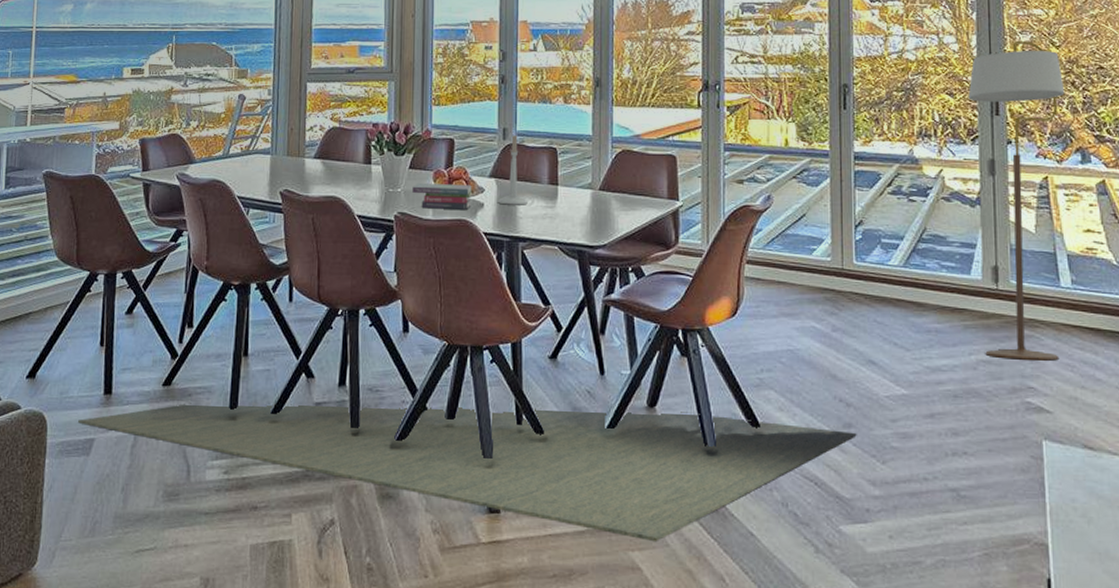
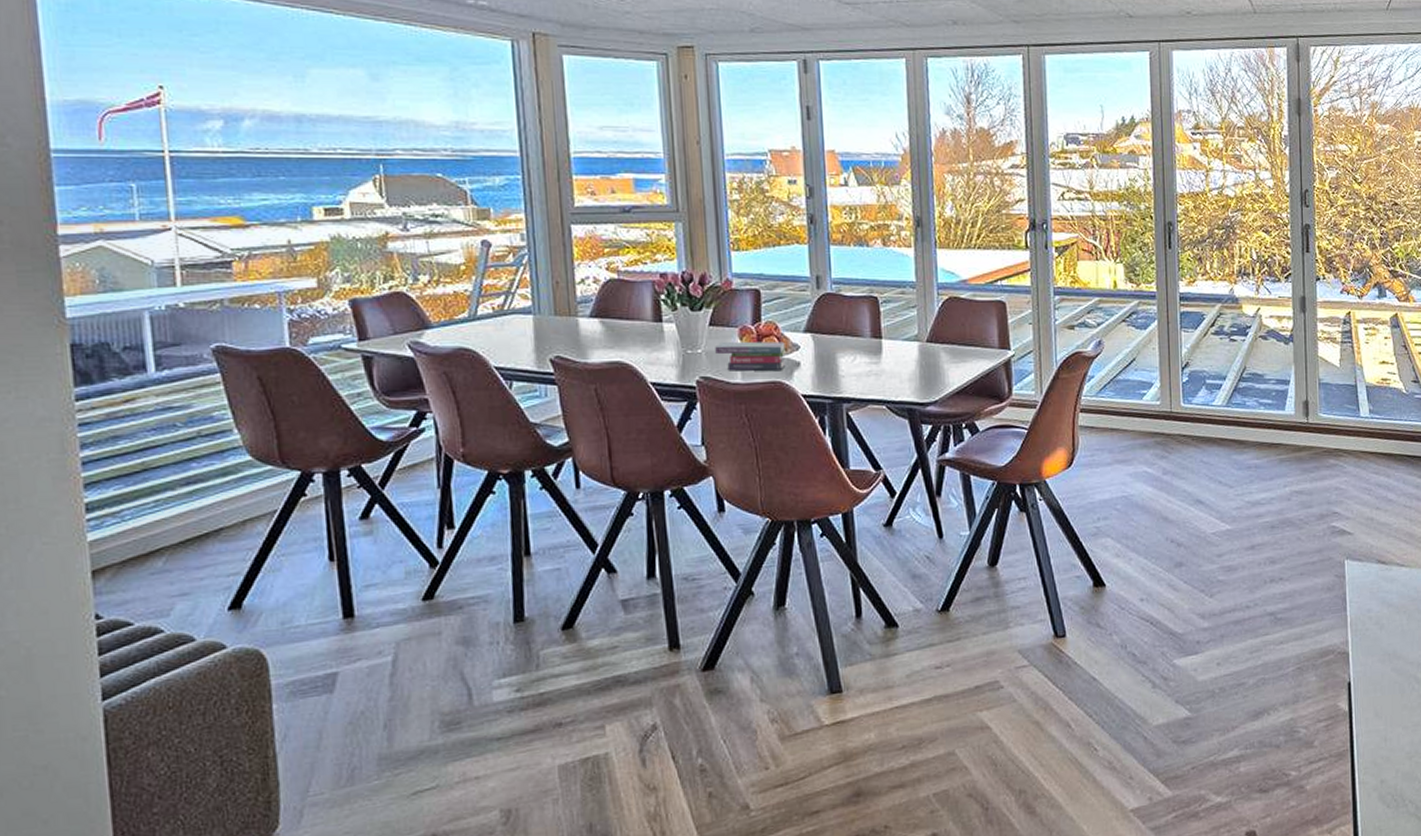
rug: present [78,403,857,543] -> none [312,567,1187,700]
candlestick: present [497,135,528,205] -> none [815,284,850,363]
floor lamp: present [968,40,1065,361] -> none [1282,176,1365,488]

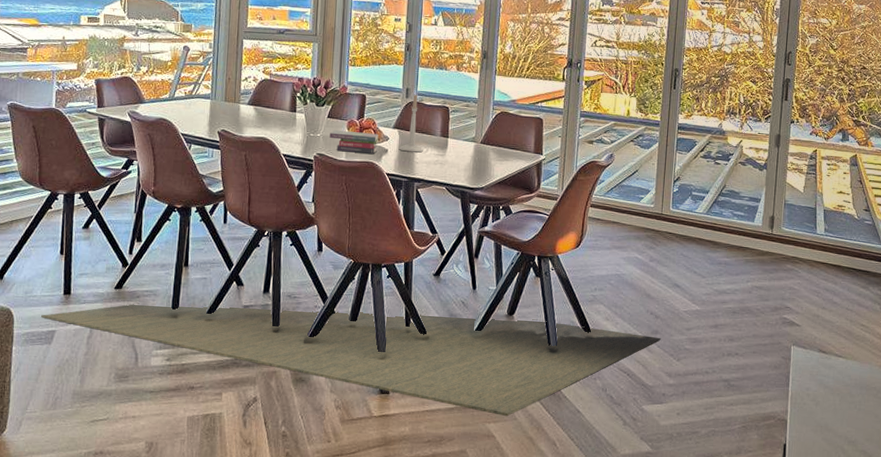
rug: none [312,567,1187,700] -> present [41,303,661,417]
candlestick: none [815,284,850,363] -> present [398,95,423,153]

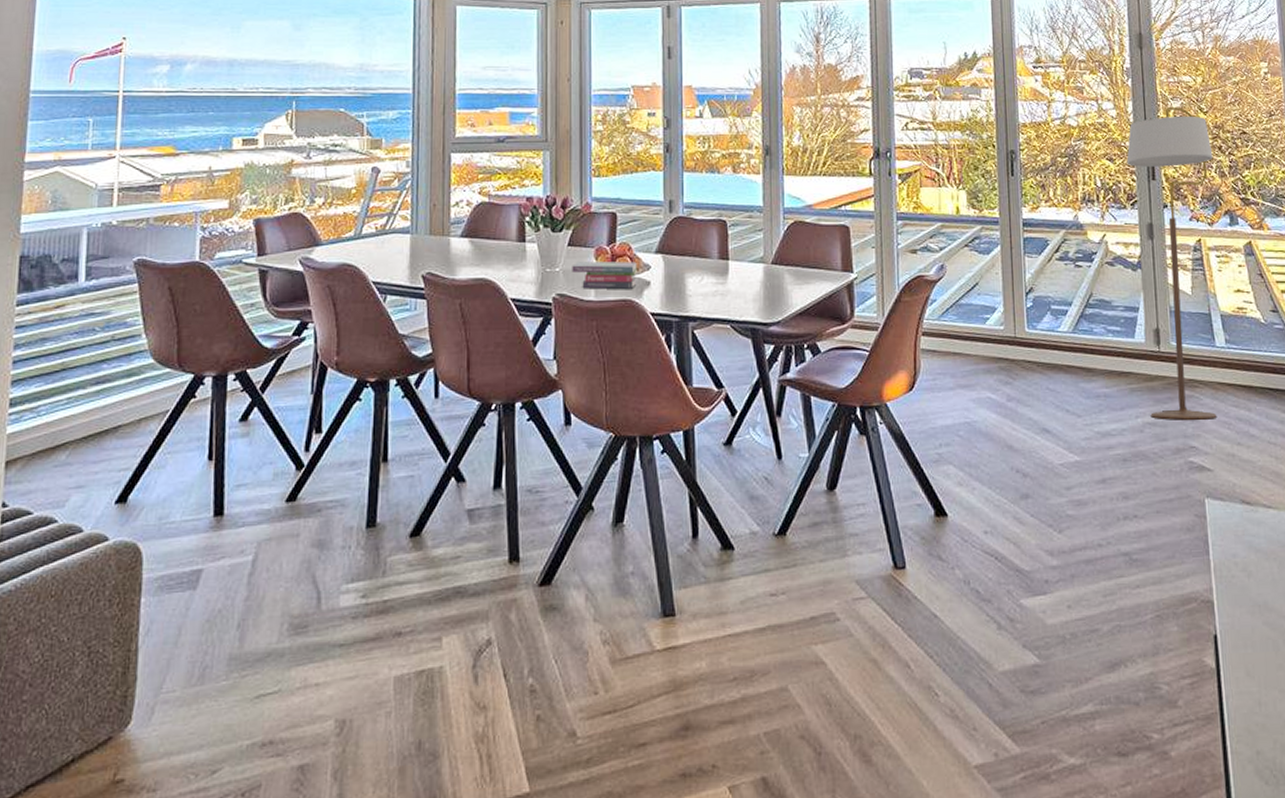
rug: present [41,303,661,417] -> none [182,493,1034,633]
candlestick: present [398,95,423,153] -> none [664,208,697,283]
floor lamp: none [758,42,837,288] -> present [1126,106,1217,420]

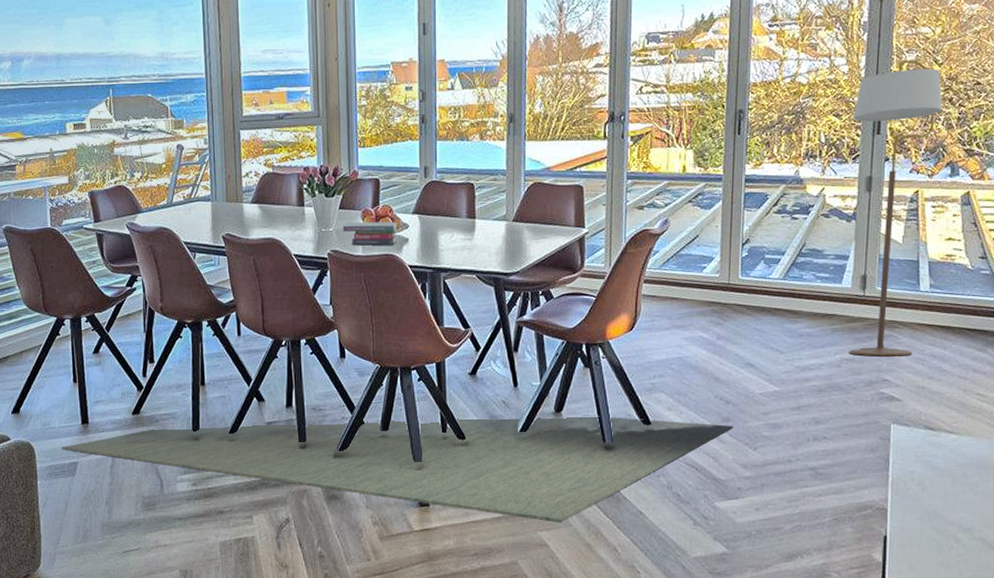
rug: none [182,493,1034,633] -> present [62,415,734,523]

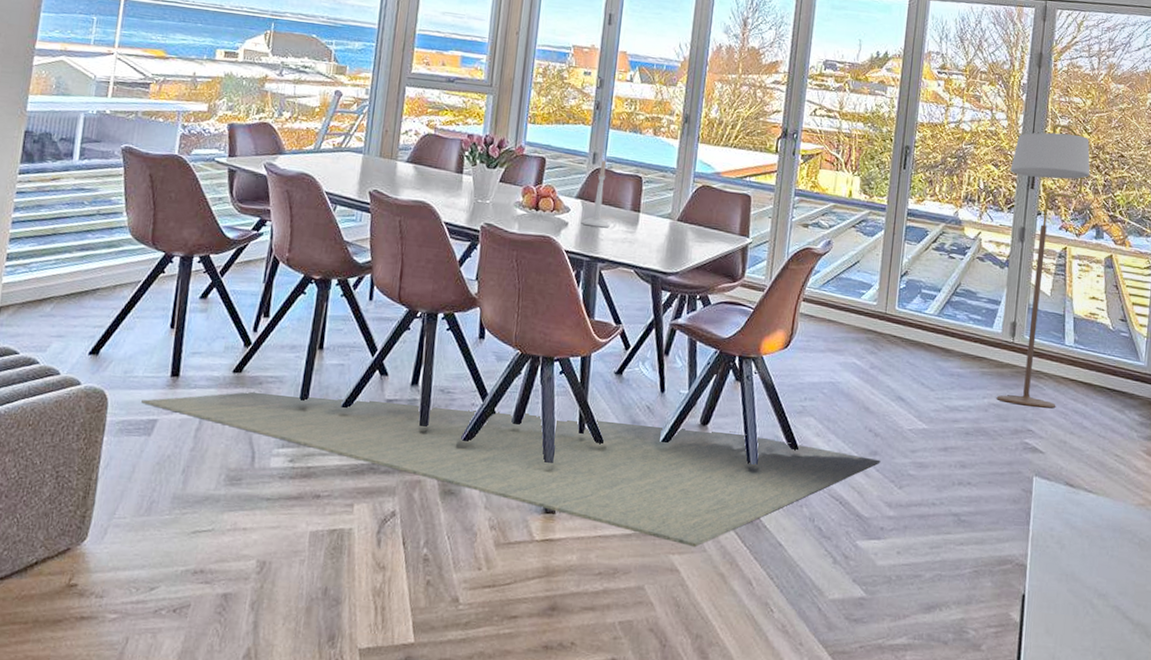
books: present [343,221,397,246] -> none [500,196,559,227]
candlestick: none [420,173,448,239] -> present [581,160,610,228]

